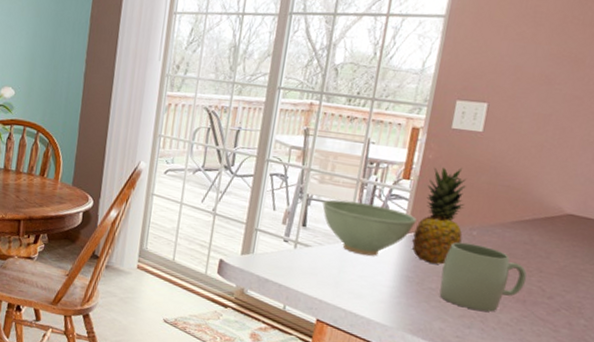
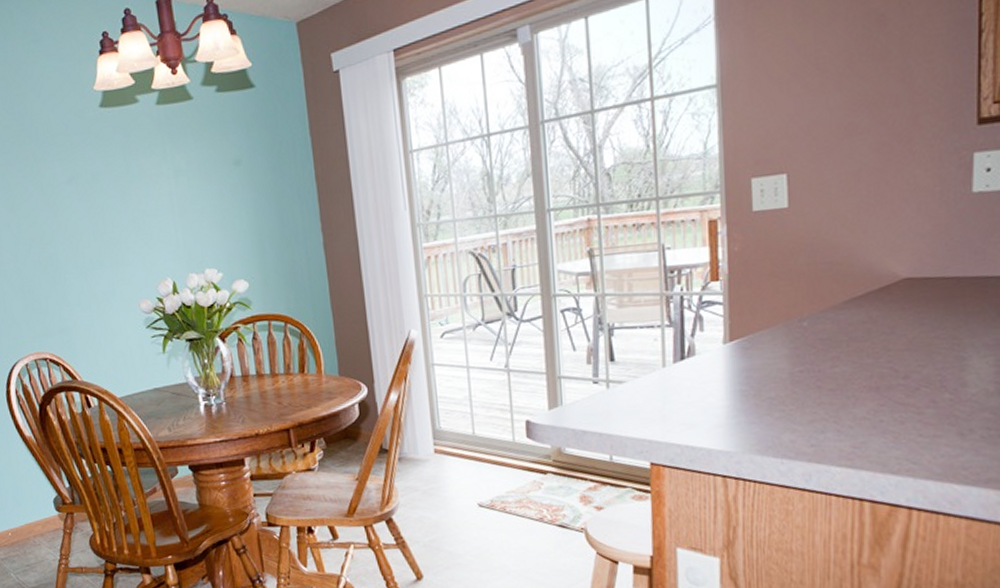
bowl: present [322,199,417,256] -> none [626,317,737,378]
fruit: present [411,167,466,265] -> none [736,253,792,370]
mug: present [439,242,527,312] -> none [778,336,875,411]

